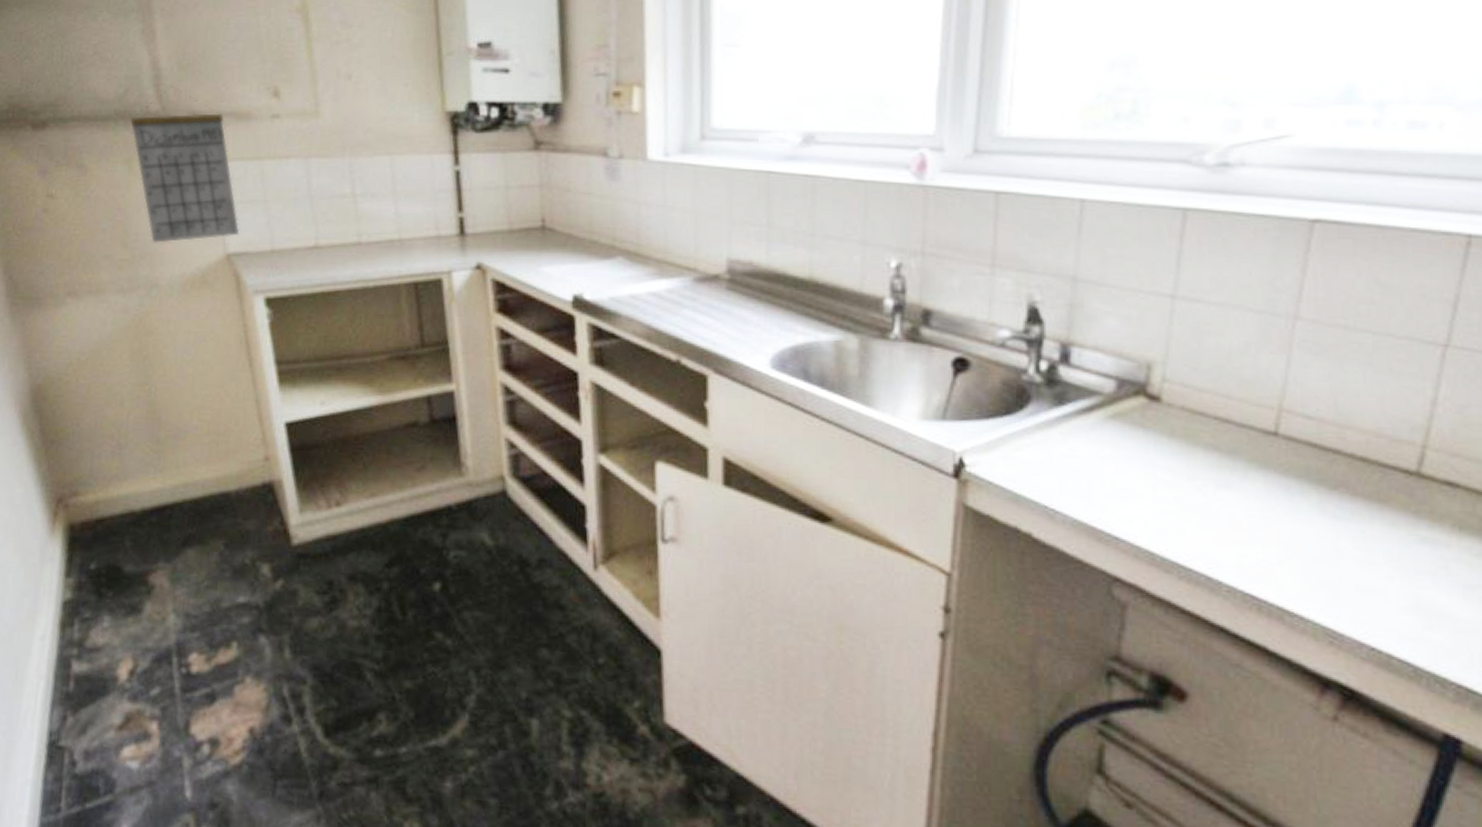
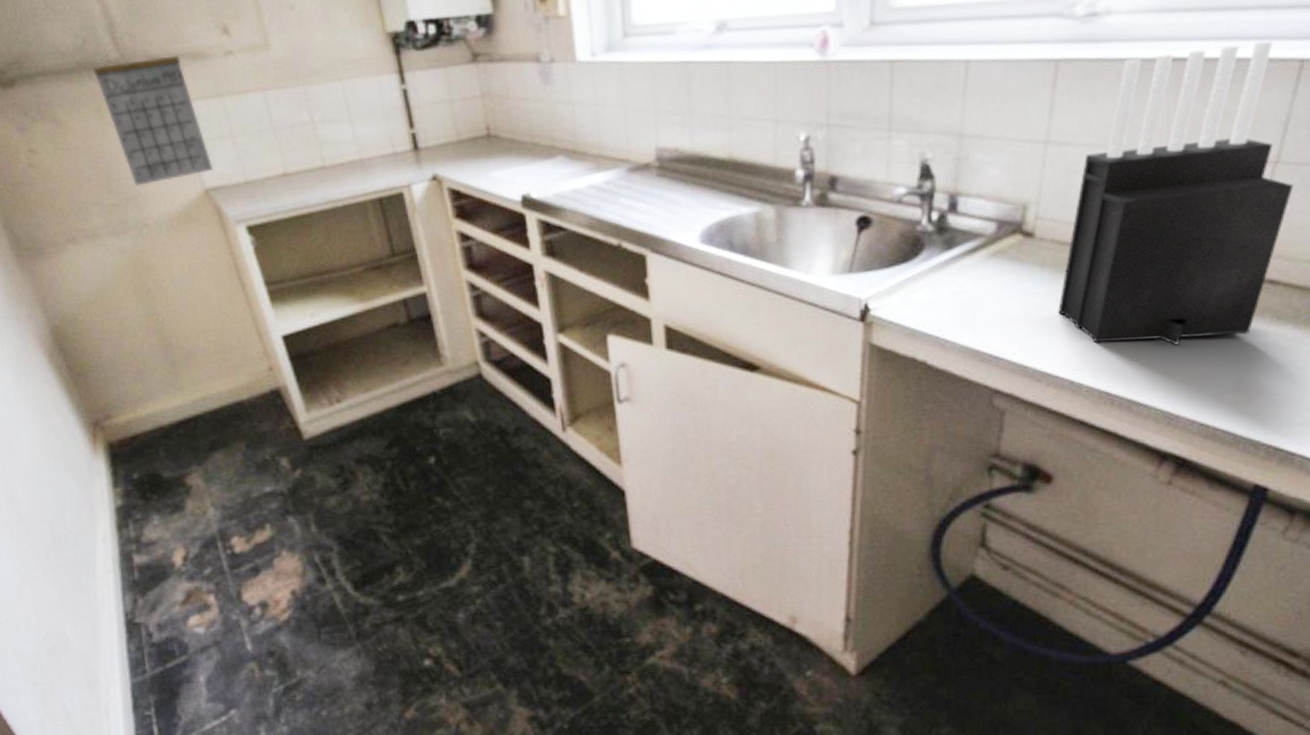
knife block: none [1190,210,1469,547] -> present [1058,40,1293,345]

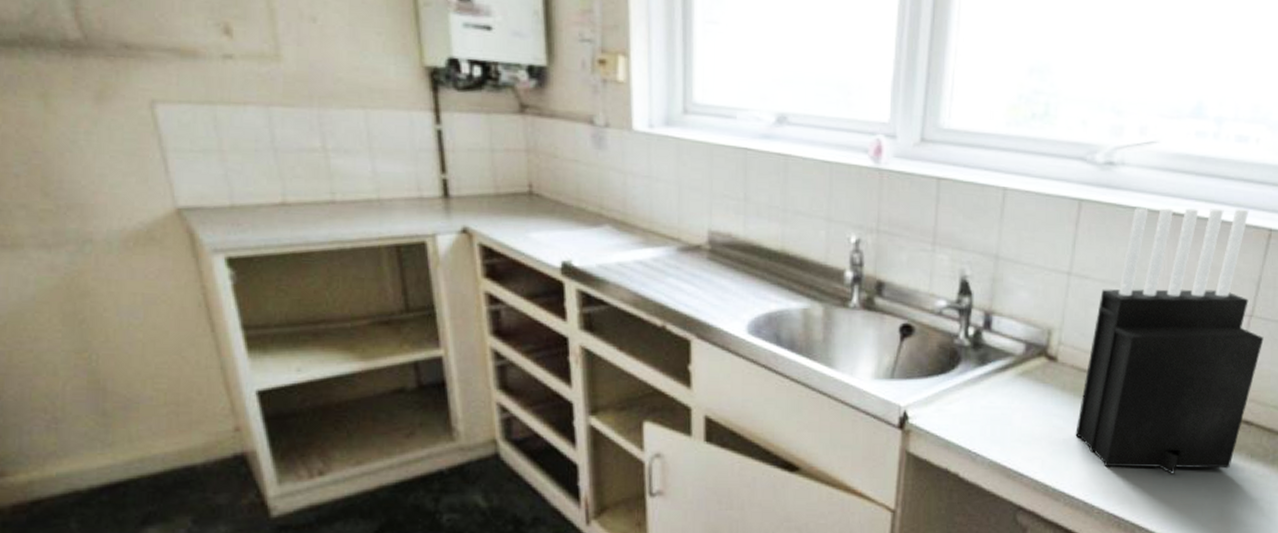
calendar: present [93,32,214,186] -> none [43,11,192,193]

